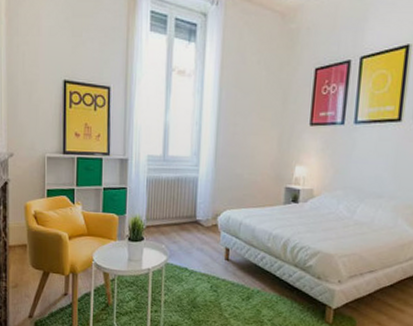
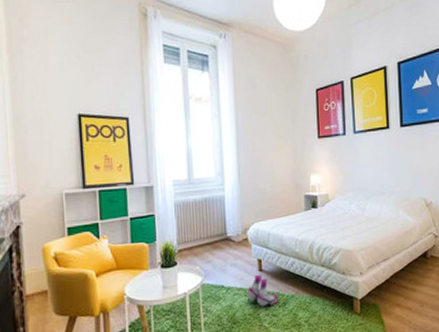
boots: none [210,262,244,297] -> present [246,274,279,306]

